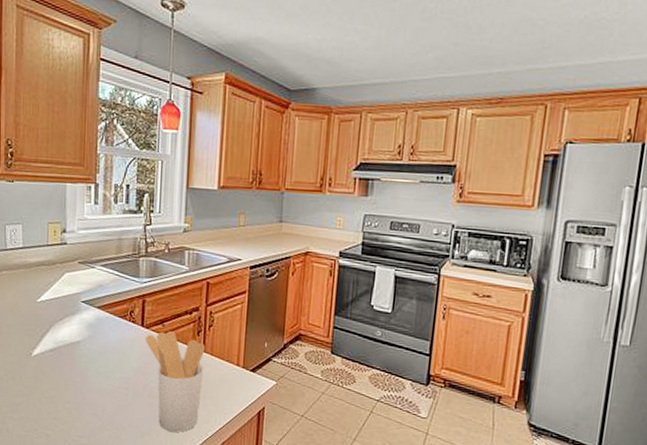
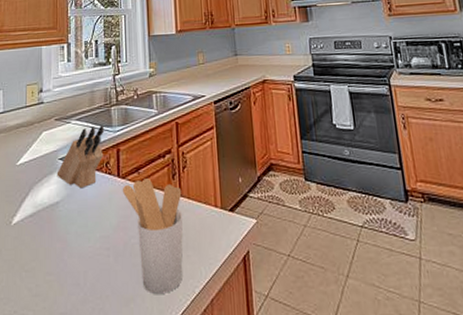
knife block: none [78,274,131,332] -> present [56,124,105,189]

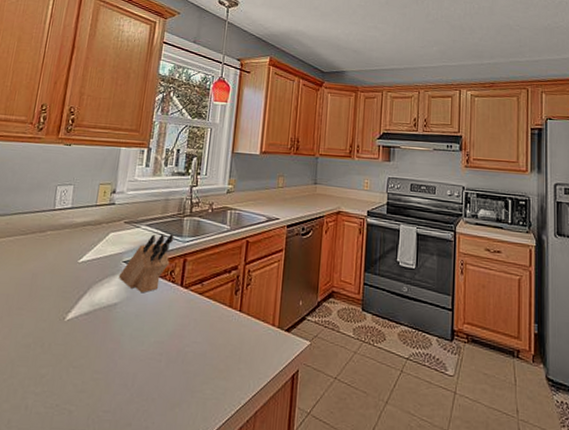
utensil holder: present [122,178,183,294] -> none [183,291,243,402]

